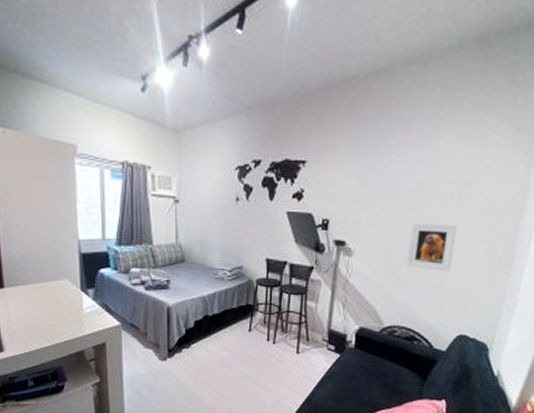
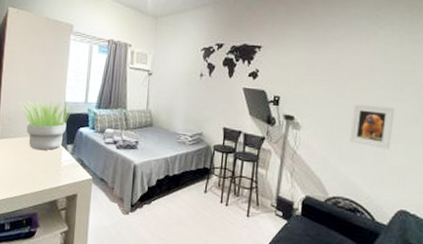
potted plant: none [22,239,94,298] -> present [18,99,78,151]

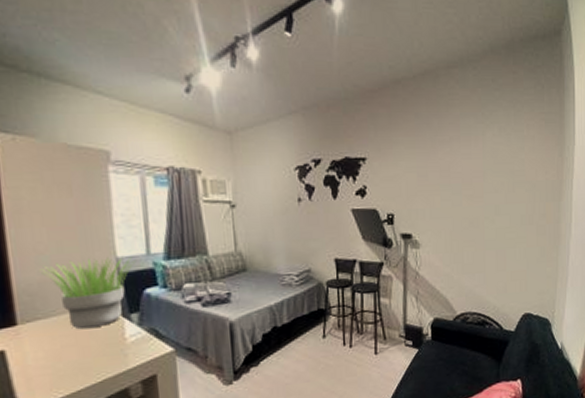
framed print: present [349,104,396,149] -> none [470,210,510,255]

